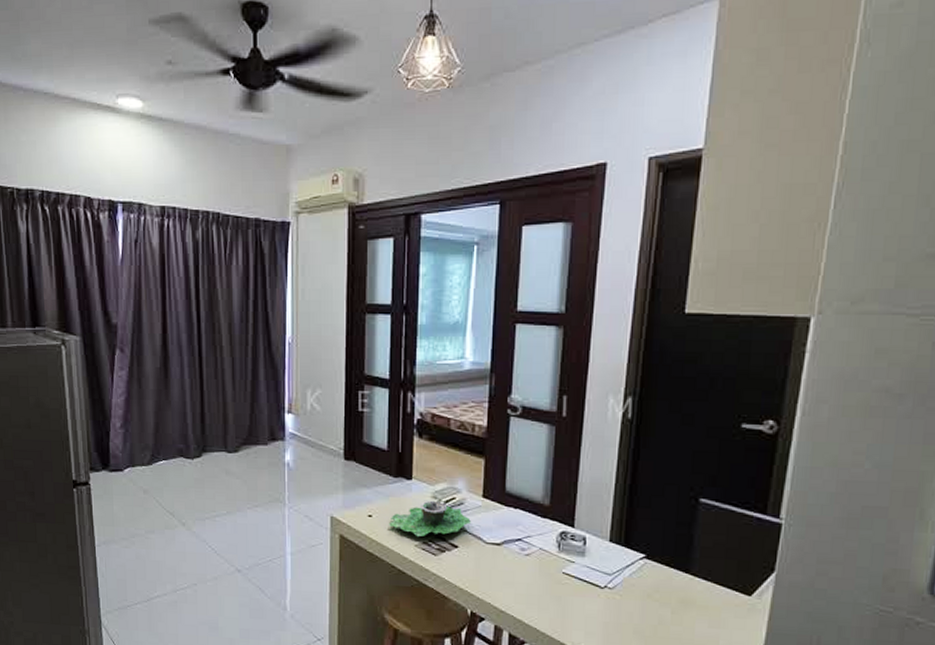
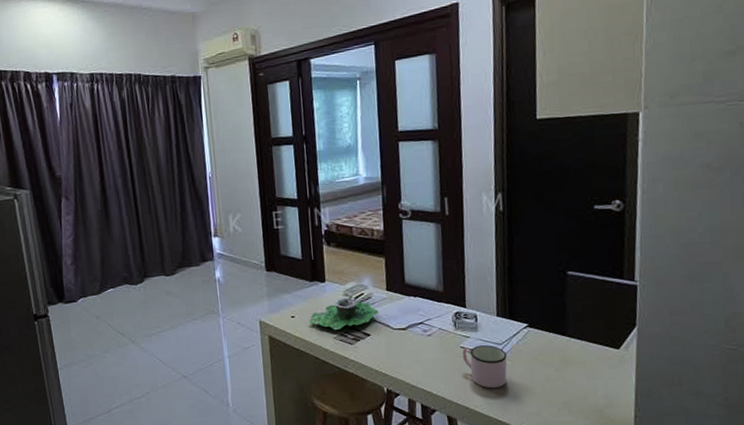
mug: none [563,573,616,625] -> present [462,345,507,389]

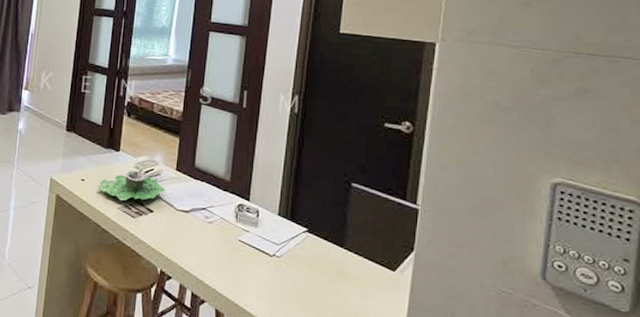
mug: present [462,345,507,389] -> none [239,241,283,290]

